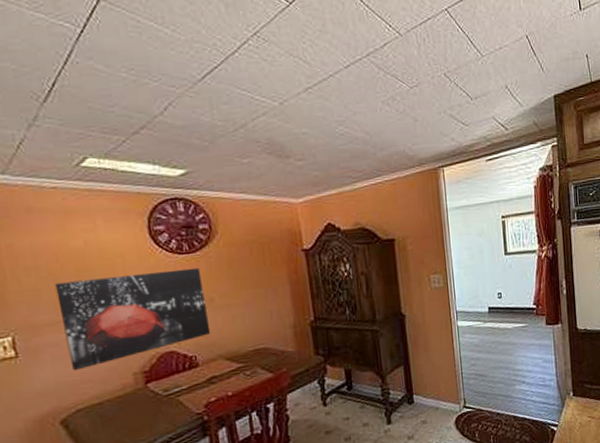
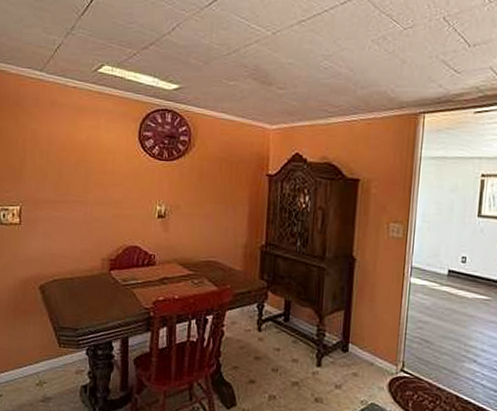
wall art: present [55,267,211,371] -> none [57,168,174,246]

